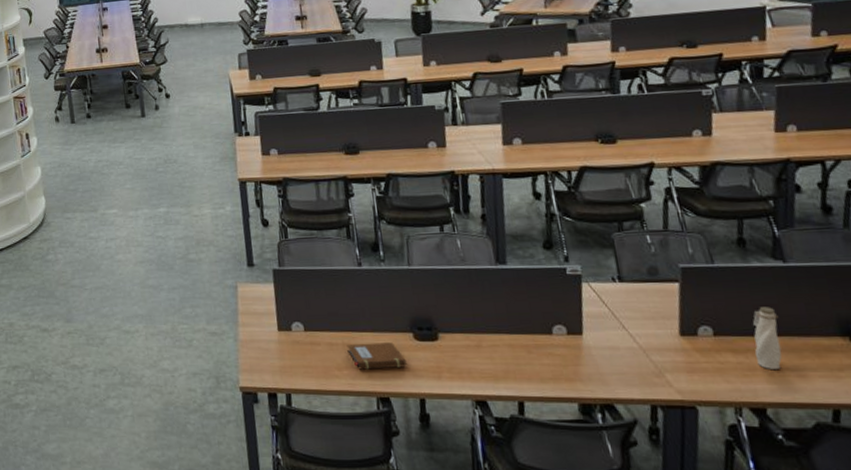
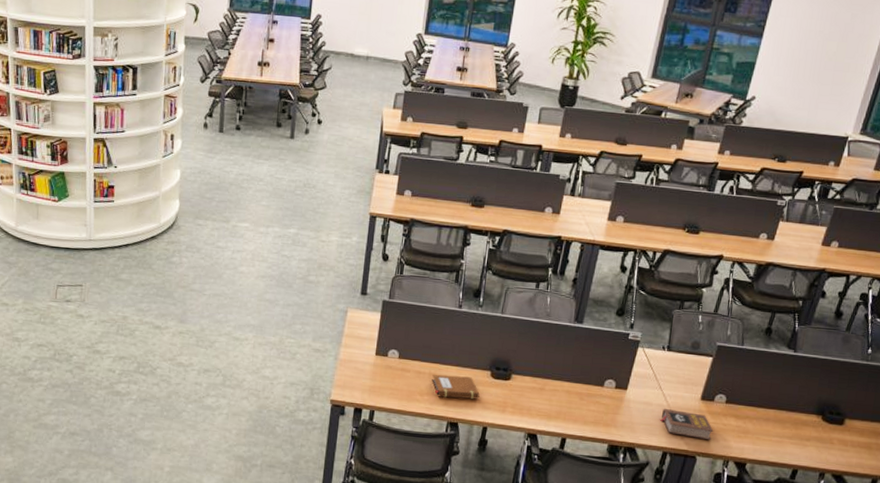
book: none [634,351,710,385] -> present [659,408,714,441]
water bottle: present [752,307,782,371] -> none [751,385,777,435]

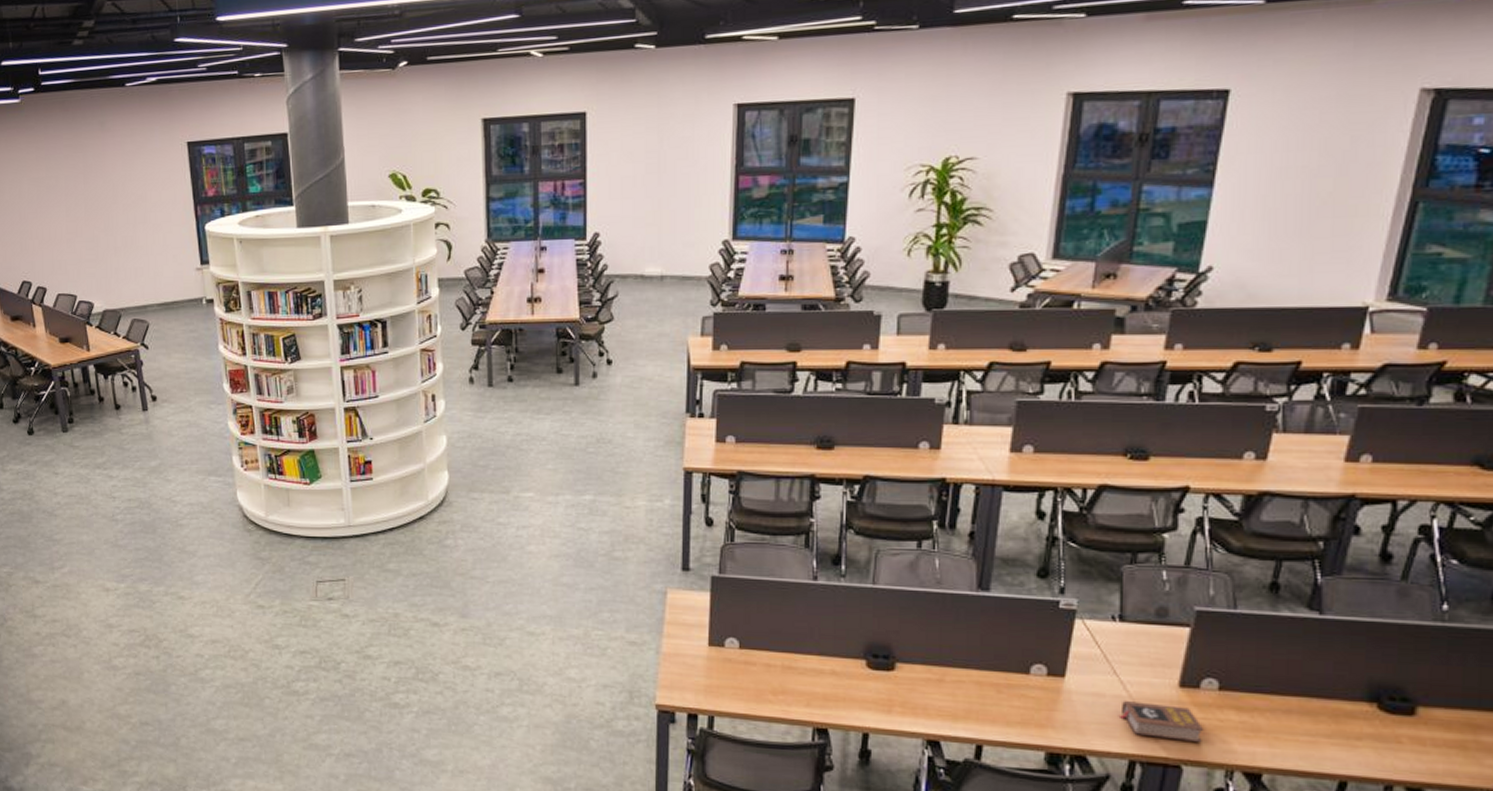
notebook: present [432,374,480,400] -> none [786,667,854,698]

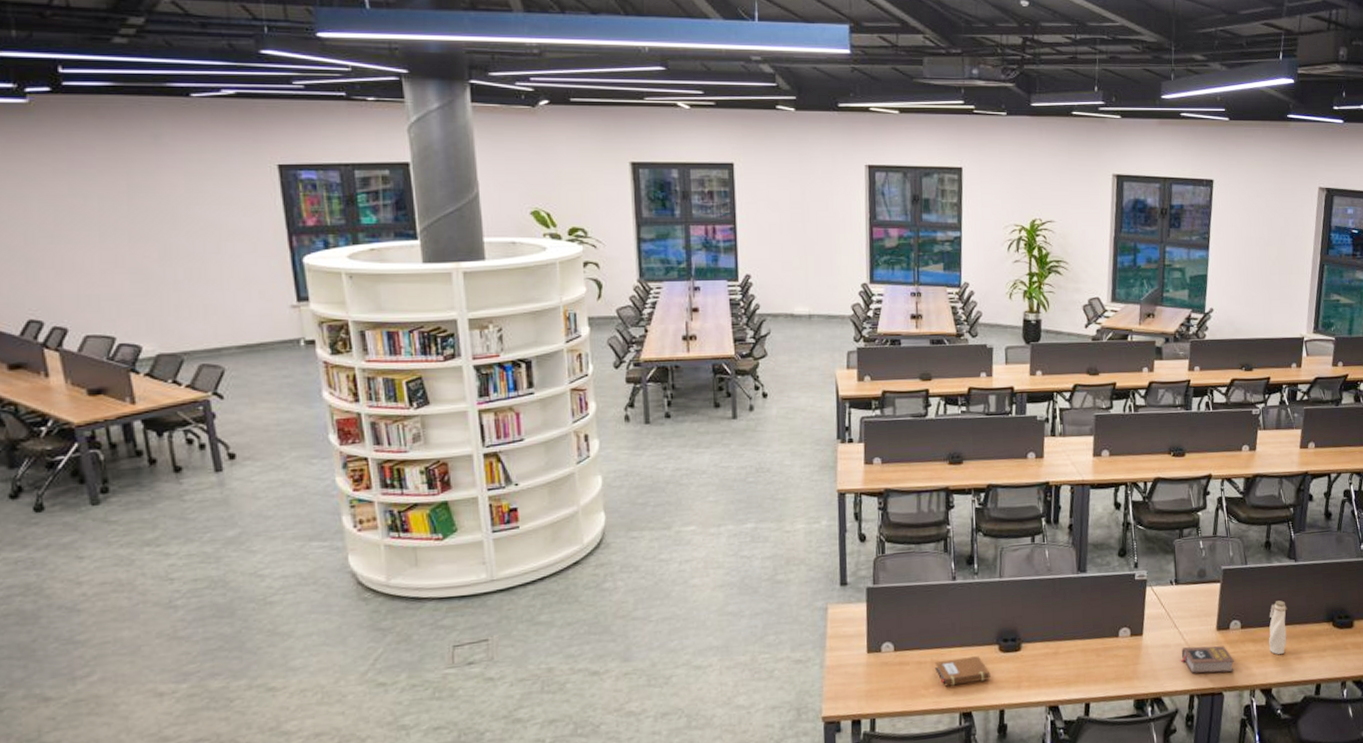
notebook: none [786,667,854,698] -> present [935,656,991,687]
water bottle: none [1262,662,1300,734] -> present [1268,600,1288,655]

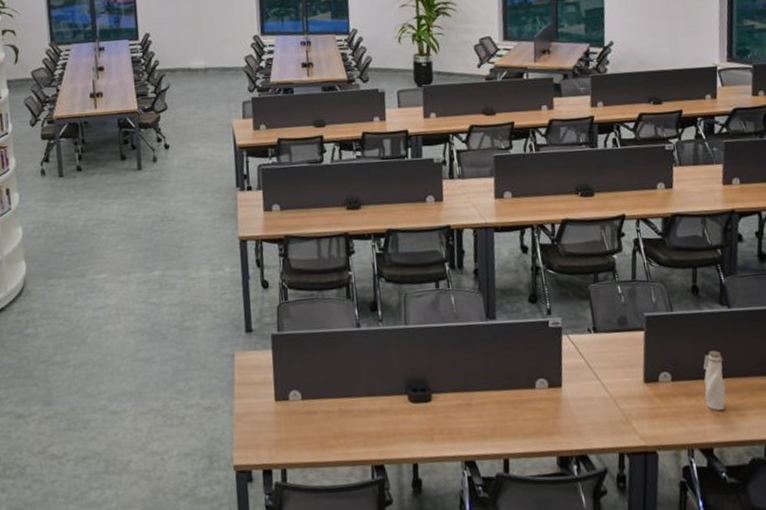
notebook: present [935,656,991,687] -> none [343,406,402,438]
book: present [1180,646,1235,674] -> none [605,399,668,430]

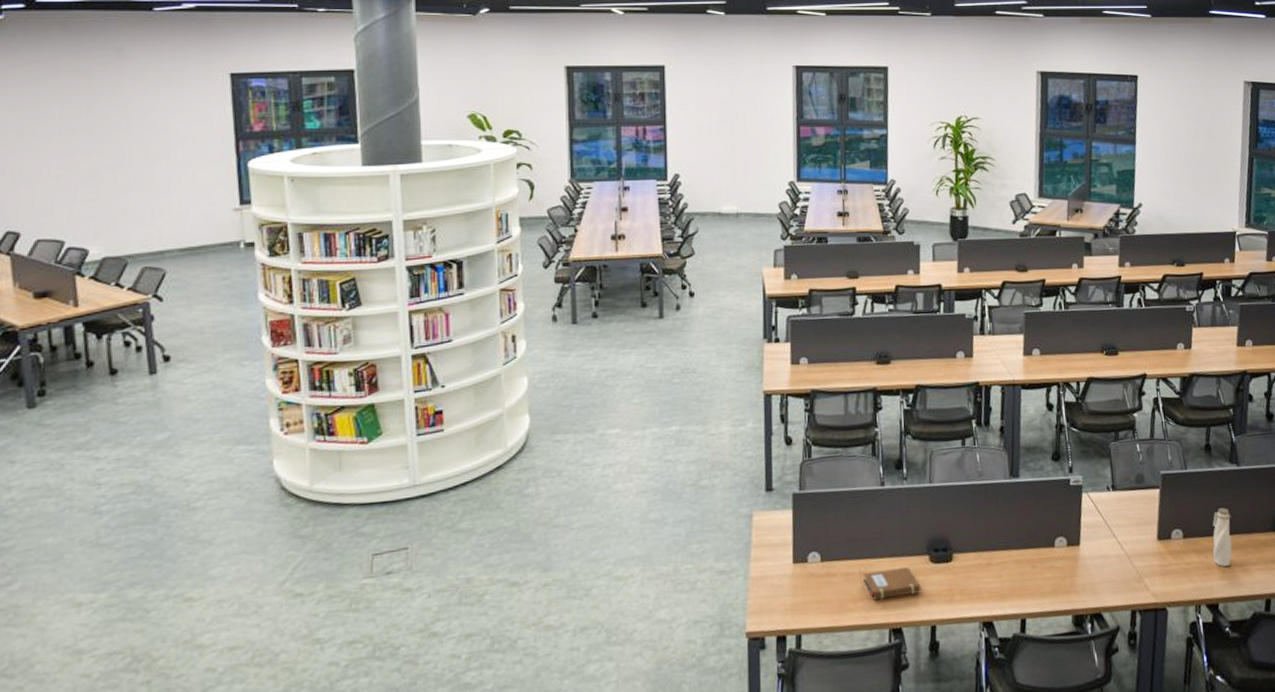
notebook: none [343,406,402,438] -> present [863,567,921,600]

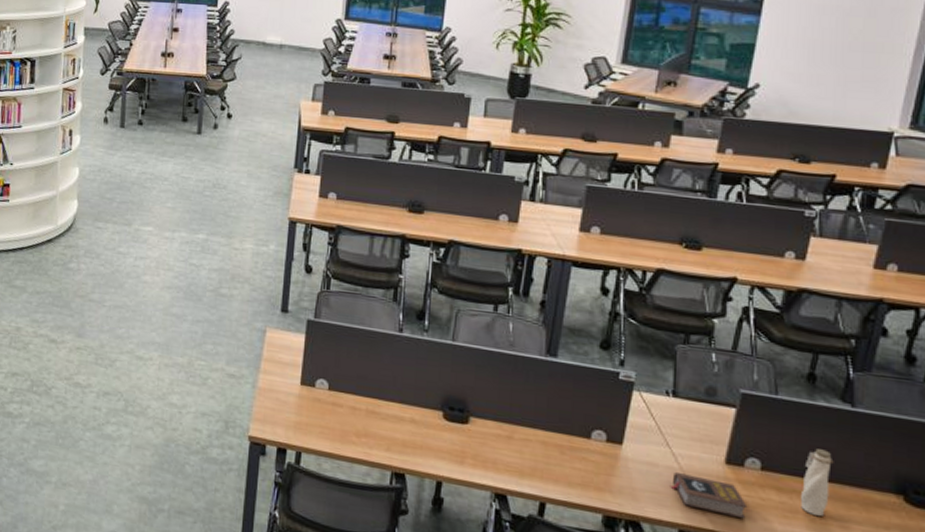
notebook: present [863,567,921,600] -> none [370,412,431,446]
book: none [1120,557,1178,587] -> present [670,471,748,519]

